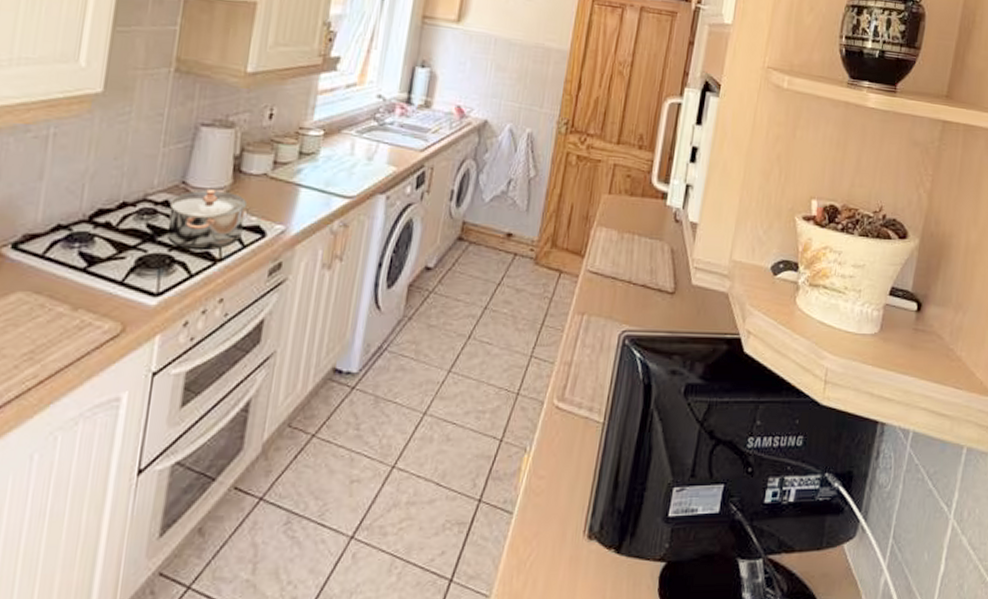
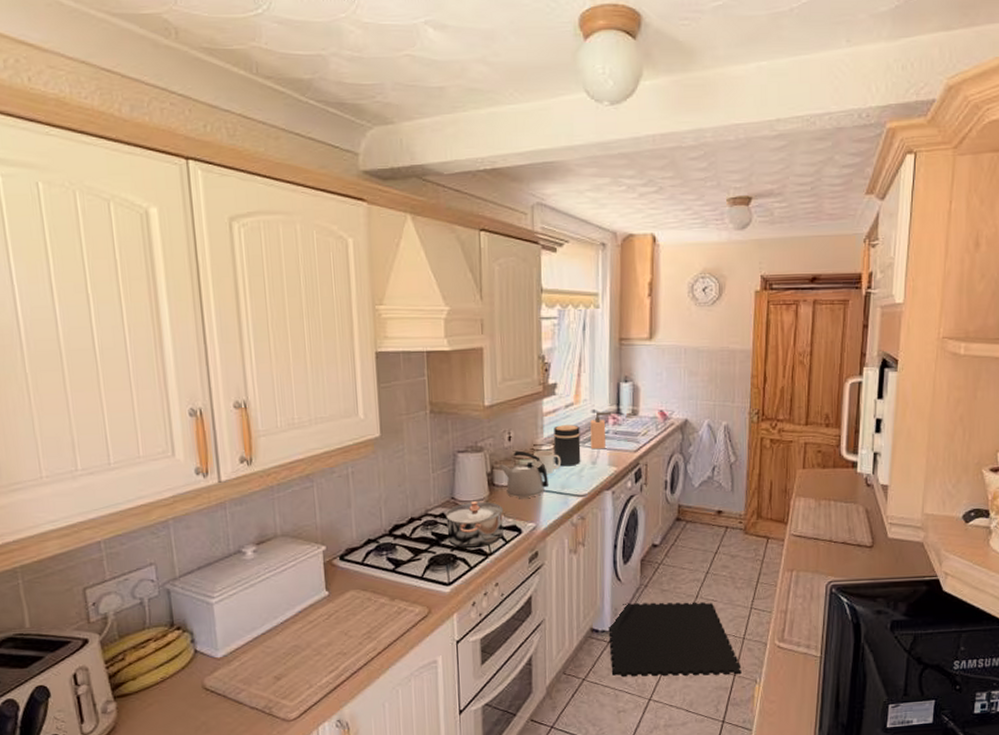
kettle: none [251,132,311,194] -> present [499,450,550,499]
mug: none [296,136,331,167] -> present [534,450,562,475]
cylinder: none [322,108,360,160] -> present [554,425,581,467]
floor mat: none [350,338,511,440] -> present [608,601,742,677]
soap dispenser: none [369,98,401,144] -> present [590,411,612,450]

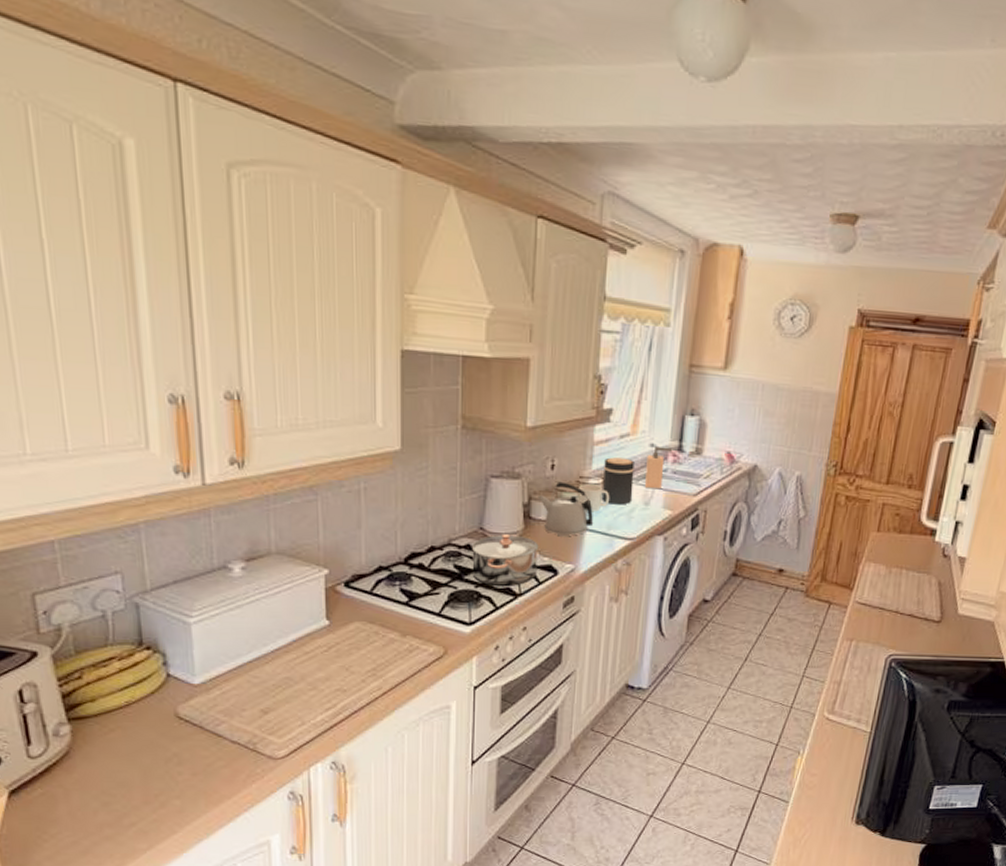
floor mat: present [608,601,742,677] -> none [644,660,786,745]

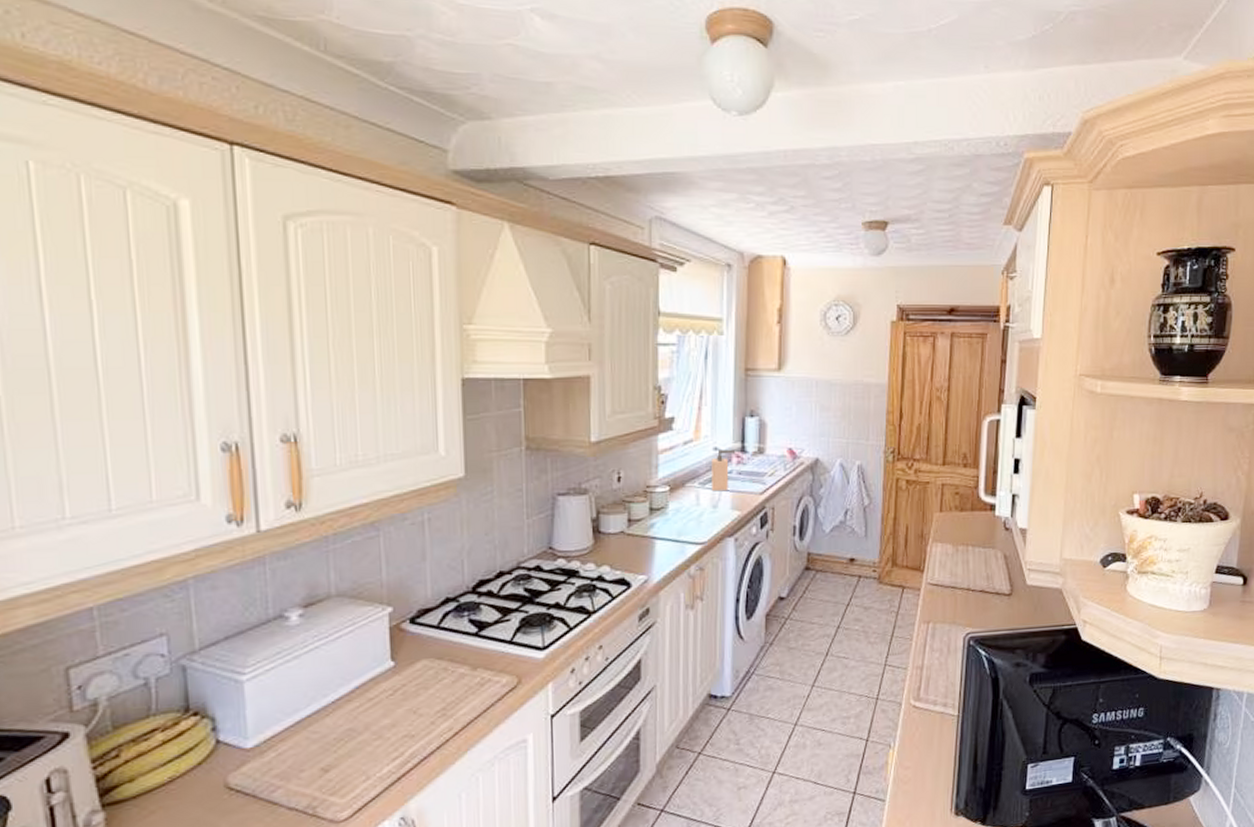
cooking pot: present [471,533,539,587] -> none [541,550,610,607]
kettle: present [538,481,594,537] -> none [606,492,664,549]
mug: present [578,484,610,513] -> none [647,492,678,521]
cylinder: present [603,457,635,505] -> none [670,464,701,511]

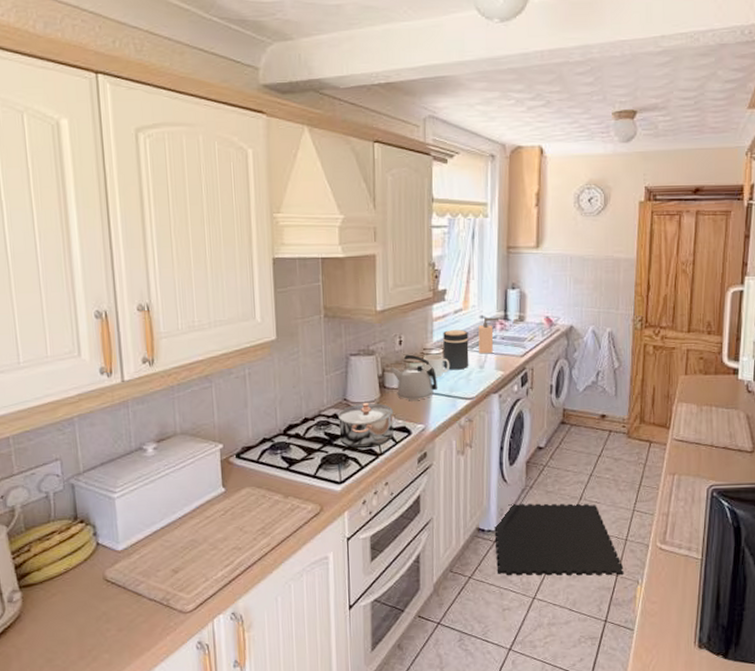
cooking pot: none [541,550,610,607] -> present [337,402,394,449]
kettle: none [606,492,664,549] -> present [390,354,438,401]
mug: none [647,492,678,521] -> present [423,354,450,378]
cylinder: none [670,464,701,511] -> present [443,330,469,370]
floor mat: none [728,660,875,748] -> present [494,503,624,576]

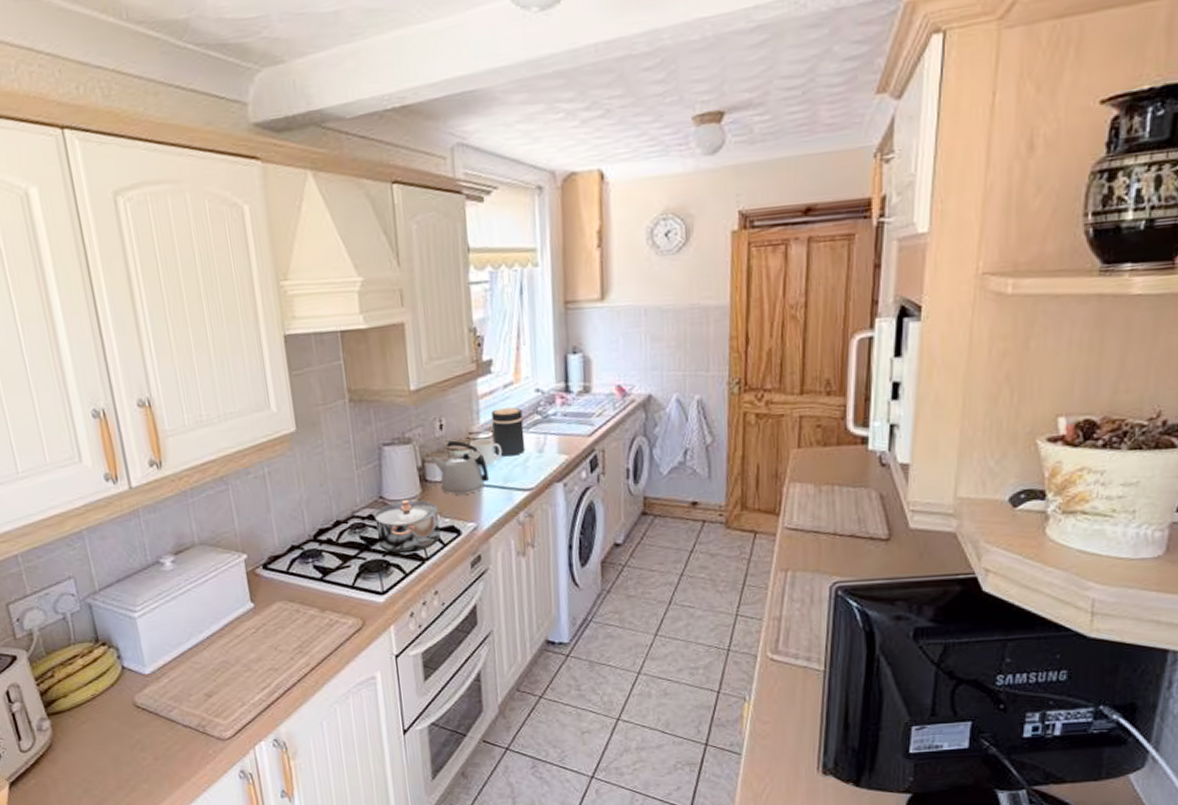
soap dispenser: present [478,317,500,354] -> none [534,390,560,435]
floor mat: present [494,503,624,576] -> none [566,608,727,694]

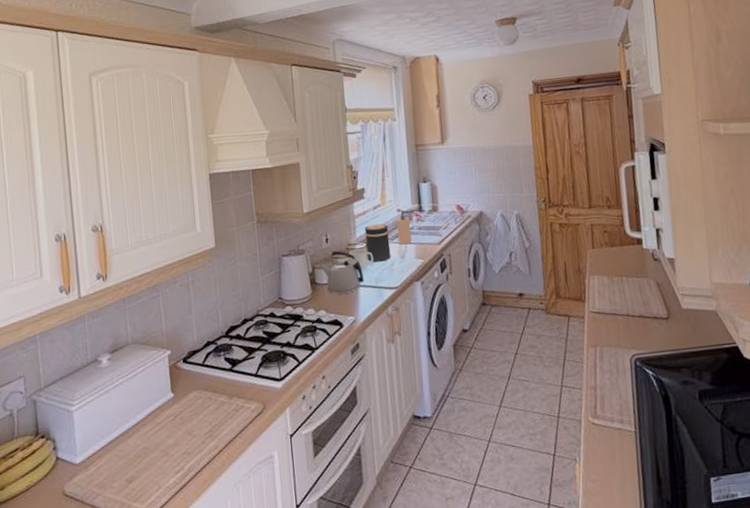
cooking pot: present [373,499,441,554] -> none [274,299,327,345]
soap dispenser: none [534,390,560,435] -> present [396,209,415,245]

